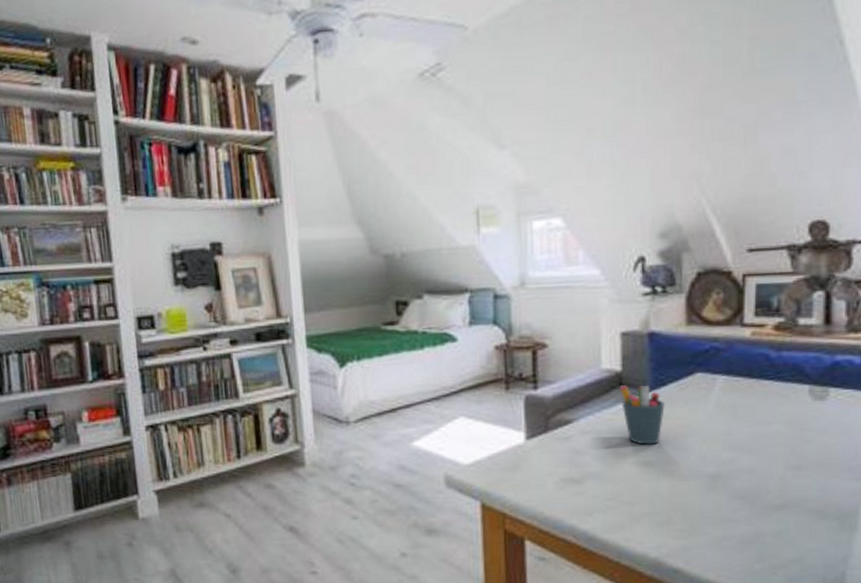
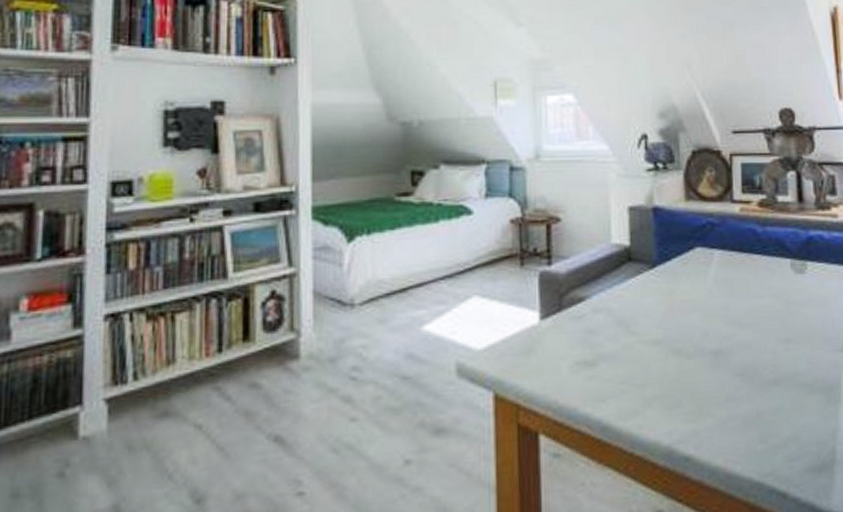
pen holder: present [620,385,665,445] -> none [629,259,670,322]

